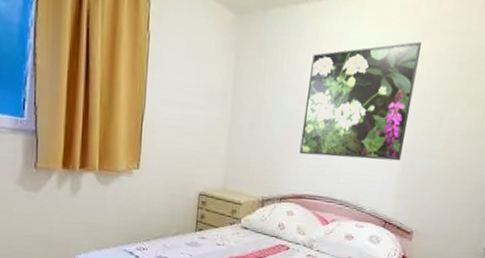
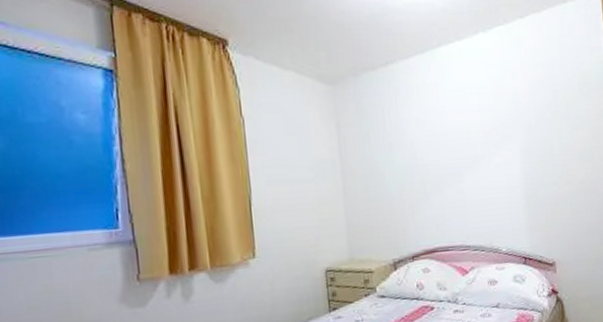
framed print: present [299,41,421,161] -> none [413,79,523,208]

